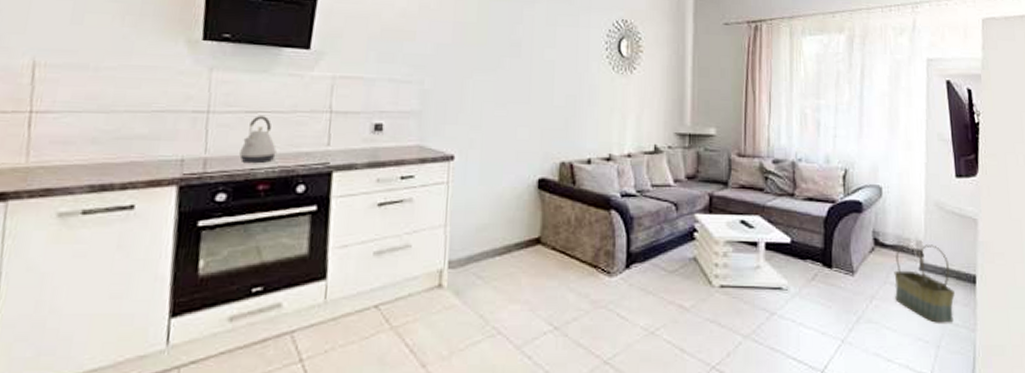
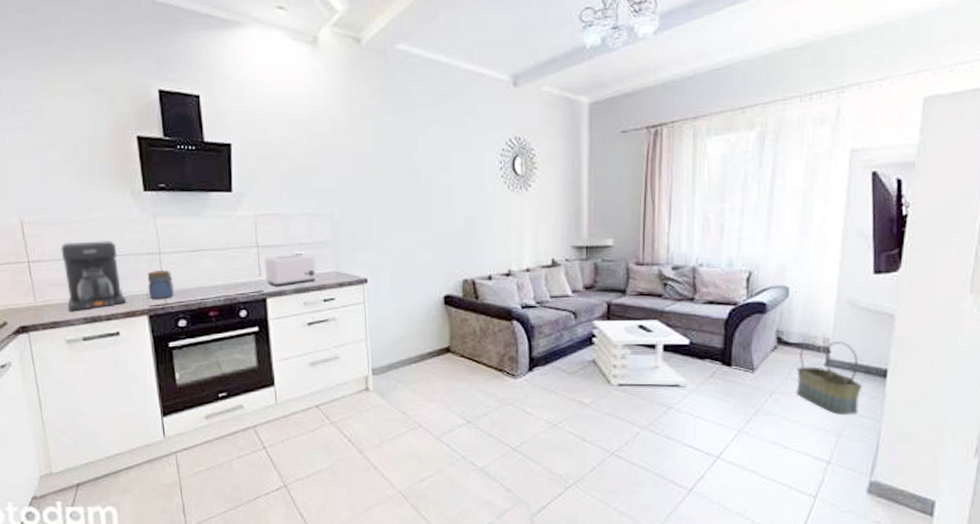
coffee maker: none [70,91,153,176] -> present [61,241,126,311]
jar: none [183,132,219,168] -> present [147,271,174,300]
kettle: present [239,116,277,164] -> none [190,254,219,295]
toaster: none [335,123,397,159] -> present [265,253,317,286]

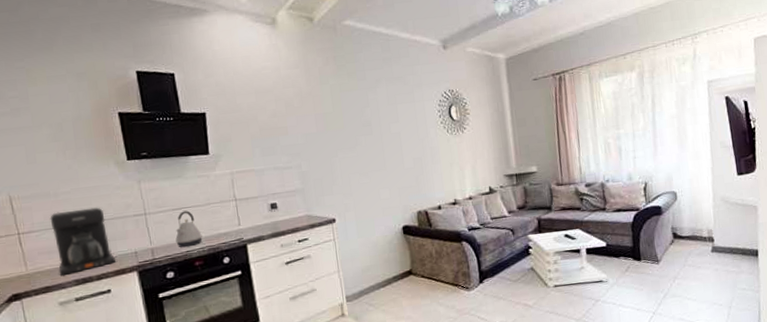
jar: present [147,271,174,300] -> none [134,229,161,257]
kettle: none [190,254,219,295] -> present [175,211,203,248]
toaster: present [265,253,317,286] -> none [243,202,291,233]
basket: present [797,341,862,414] -> none [691,231,741,290]

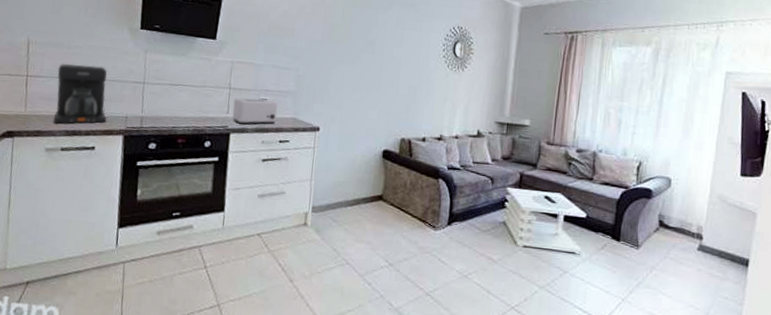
kettle: present [175,211,203,248] -> none [165,88,191,123]
toaster: none [243,202,291,233] -> present [232,98,278,125]

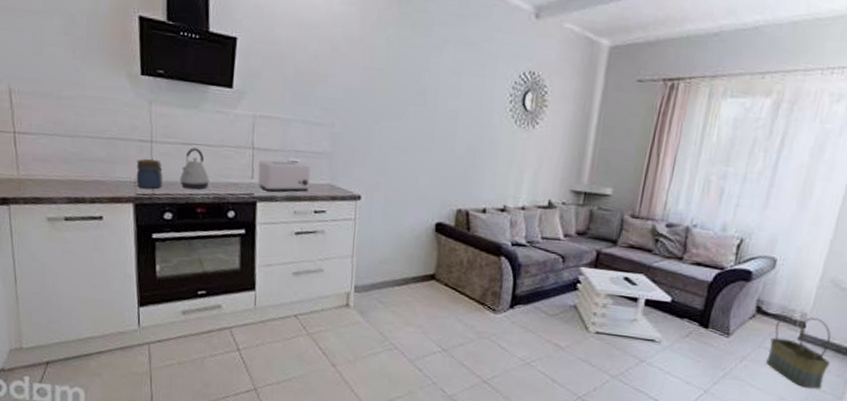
coffee maker: present [53,63,107,125] -> none [49,117,112,190]
jar: none [127,97,152,124] -> present [136,159,163,190]
kettle: none [165,88,191,123] -> present [180,148,209,190]
basket: none [673,228,727,296] -> present [766,315,831,389]

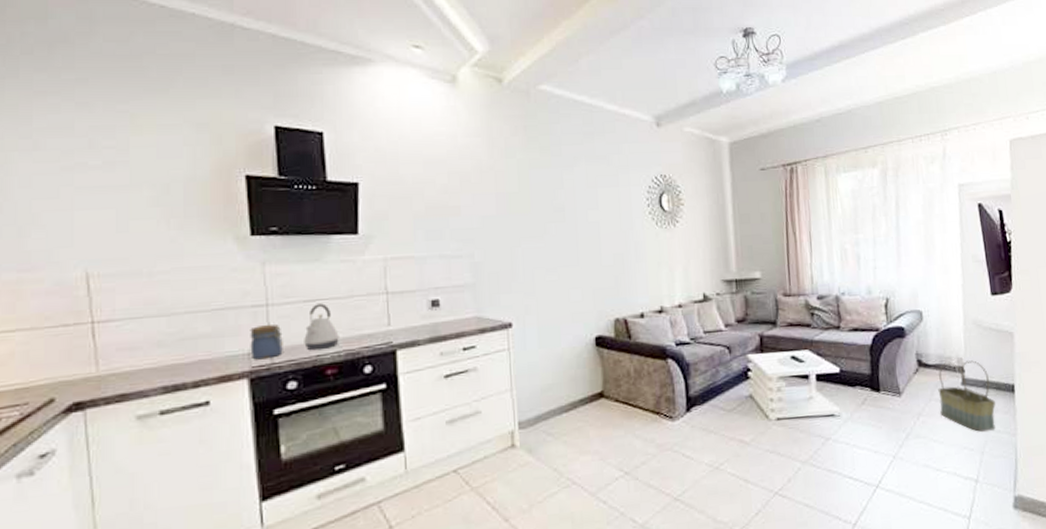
toaster: present [258,160,311,192] -> none [395,298,455,336]

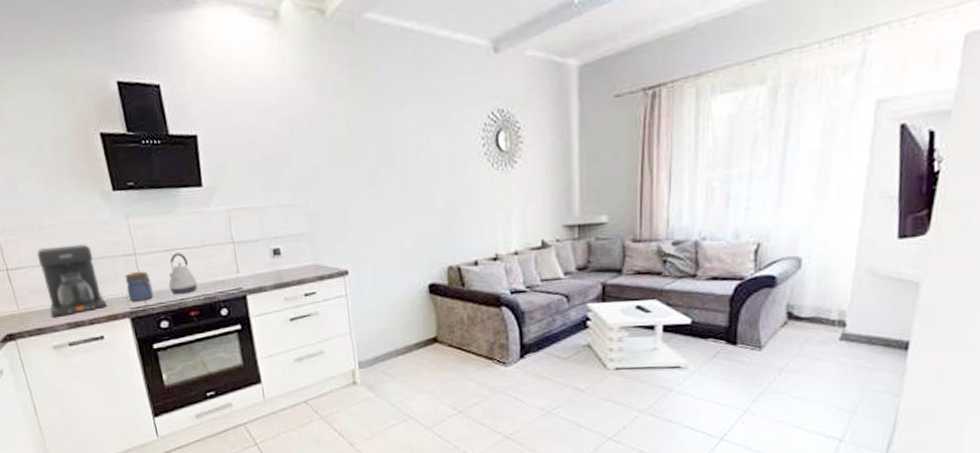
coffee maker: none [138,293,220,380] -> present [37,244,107,317]
basket: present [938,360,996,432] -> none [808,313,880,391]

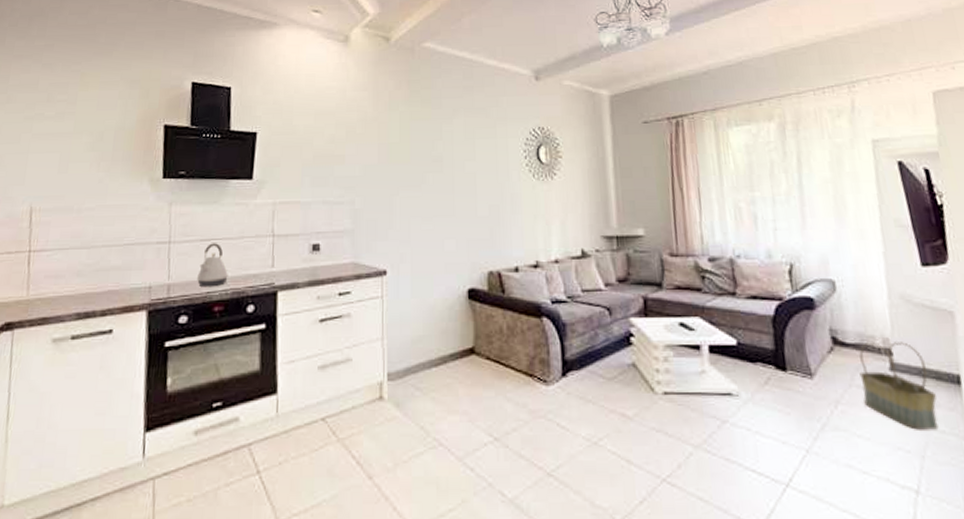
coffee maker: present [37,244,107,317] -> none [61,229,126,306]
jar: present [125,272,154,302] -> none [151,261,180,293]
basket: none [808,313,880,391] -> present [859,342,939,430]

